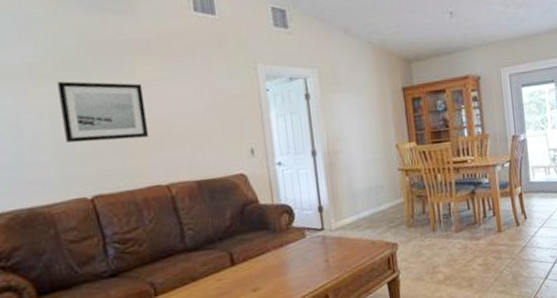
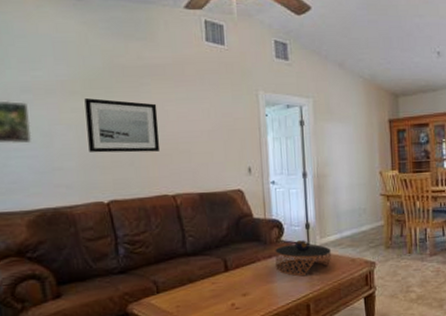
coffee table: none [286,224,349,265] -> present [275,240,331,277]

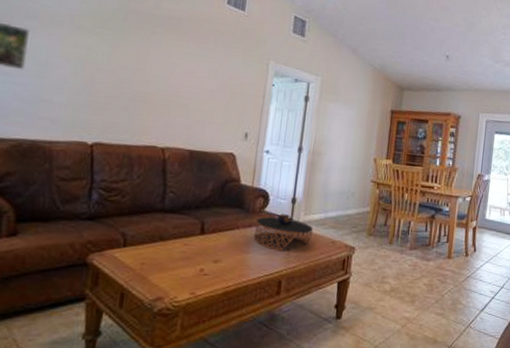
wall art: present [84,98,160,153] -> none [84,36,165,102]

